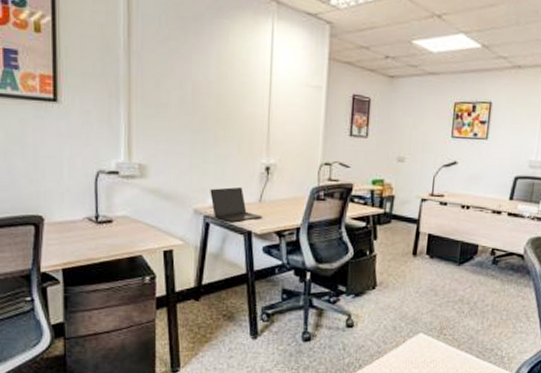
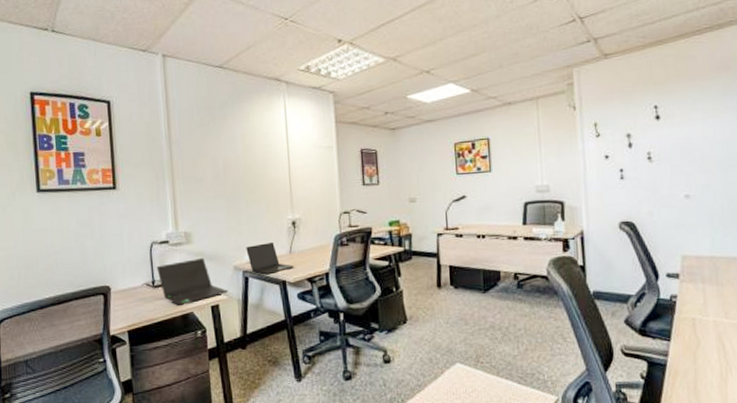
laptop: none [102,195,186,247] -> present [156,257,229,305]

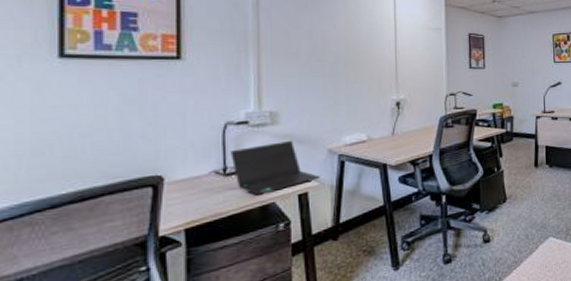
laptop: present [246,242,294,275] -> none [343,123,396,158]

